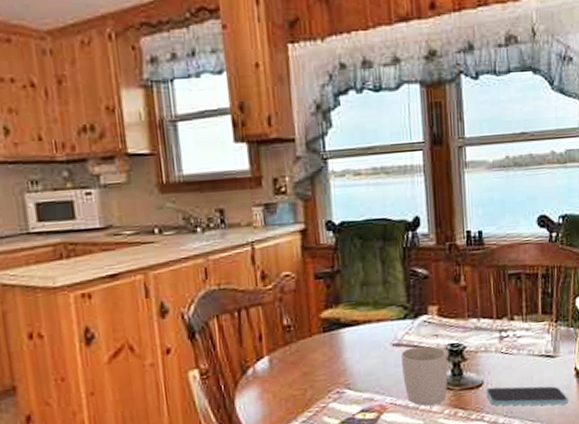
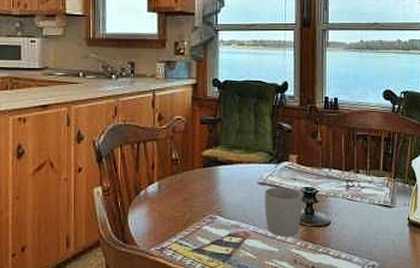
smartphone: present [486,386,569,406] -> none [332,227,401,248]

